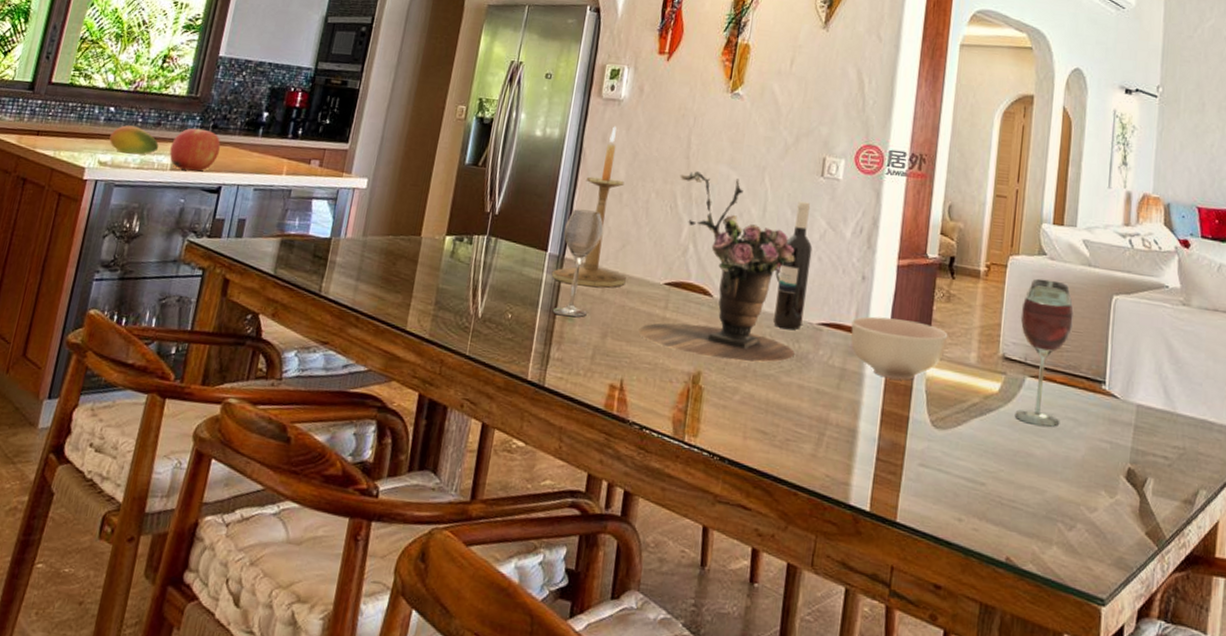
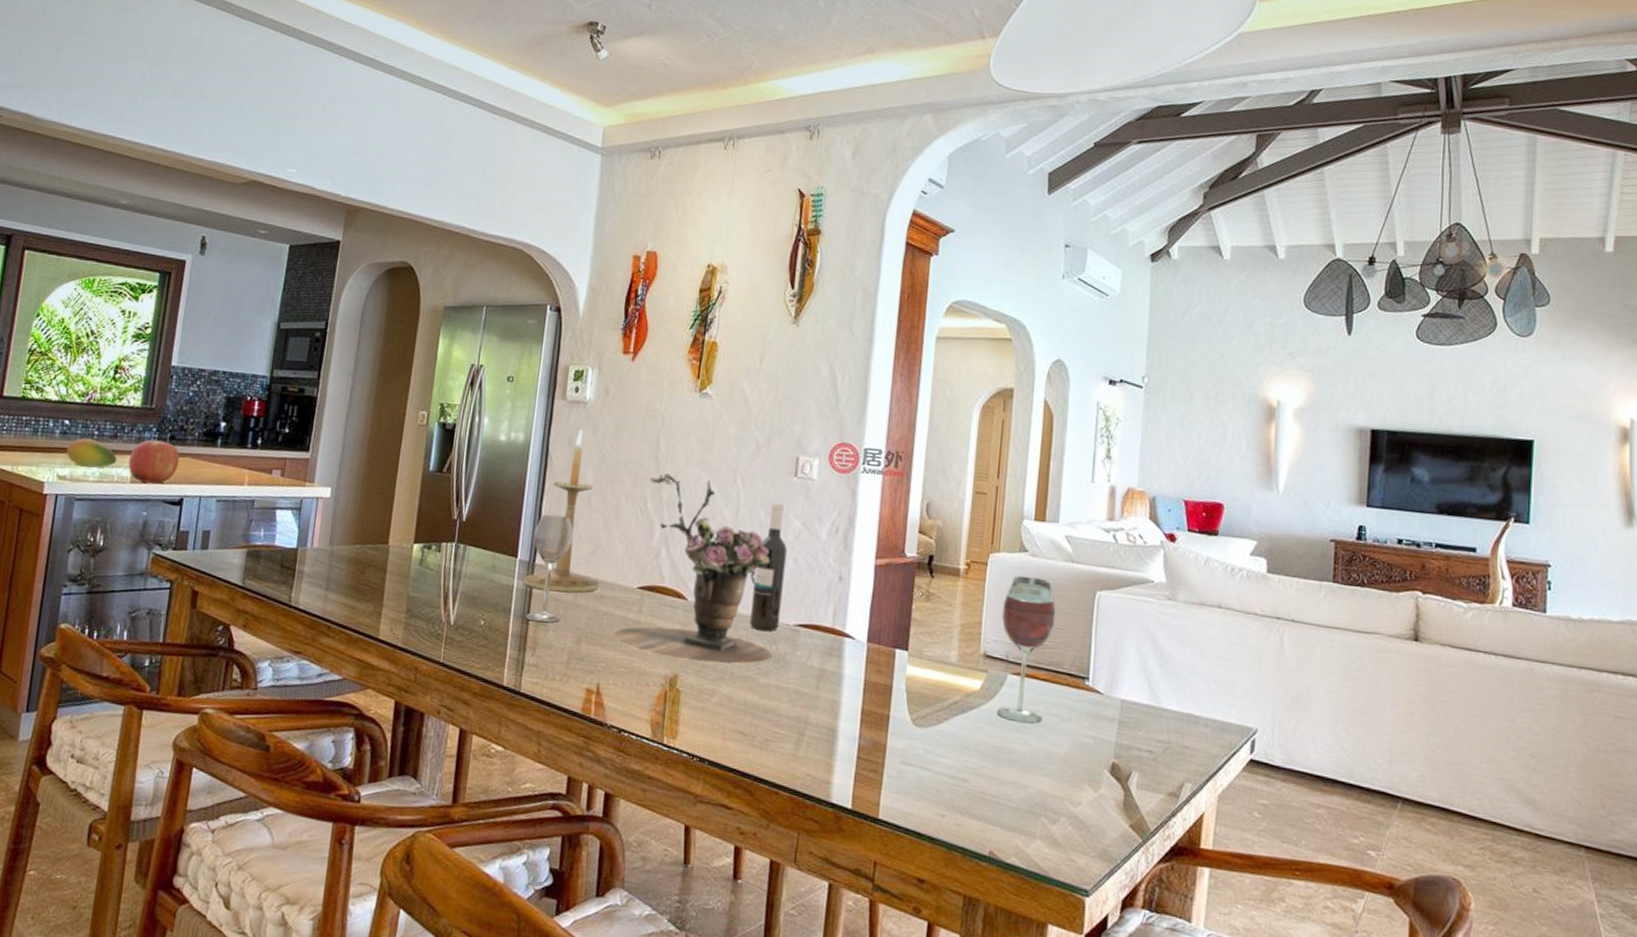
bowl: present [851,316,948,381] -> none [829,616,928,680]

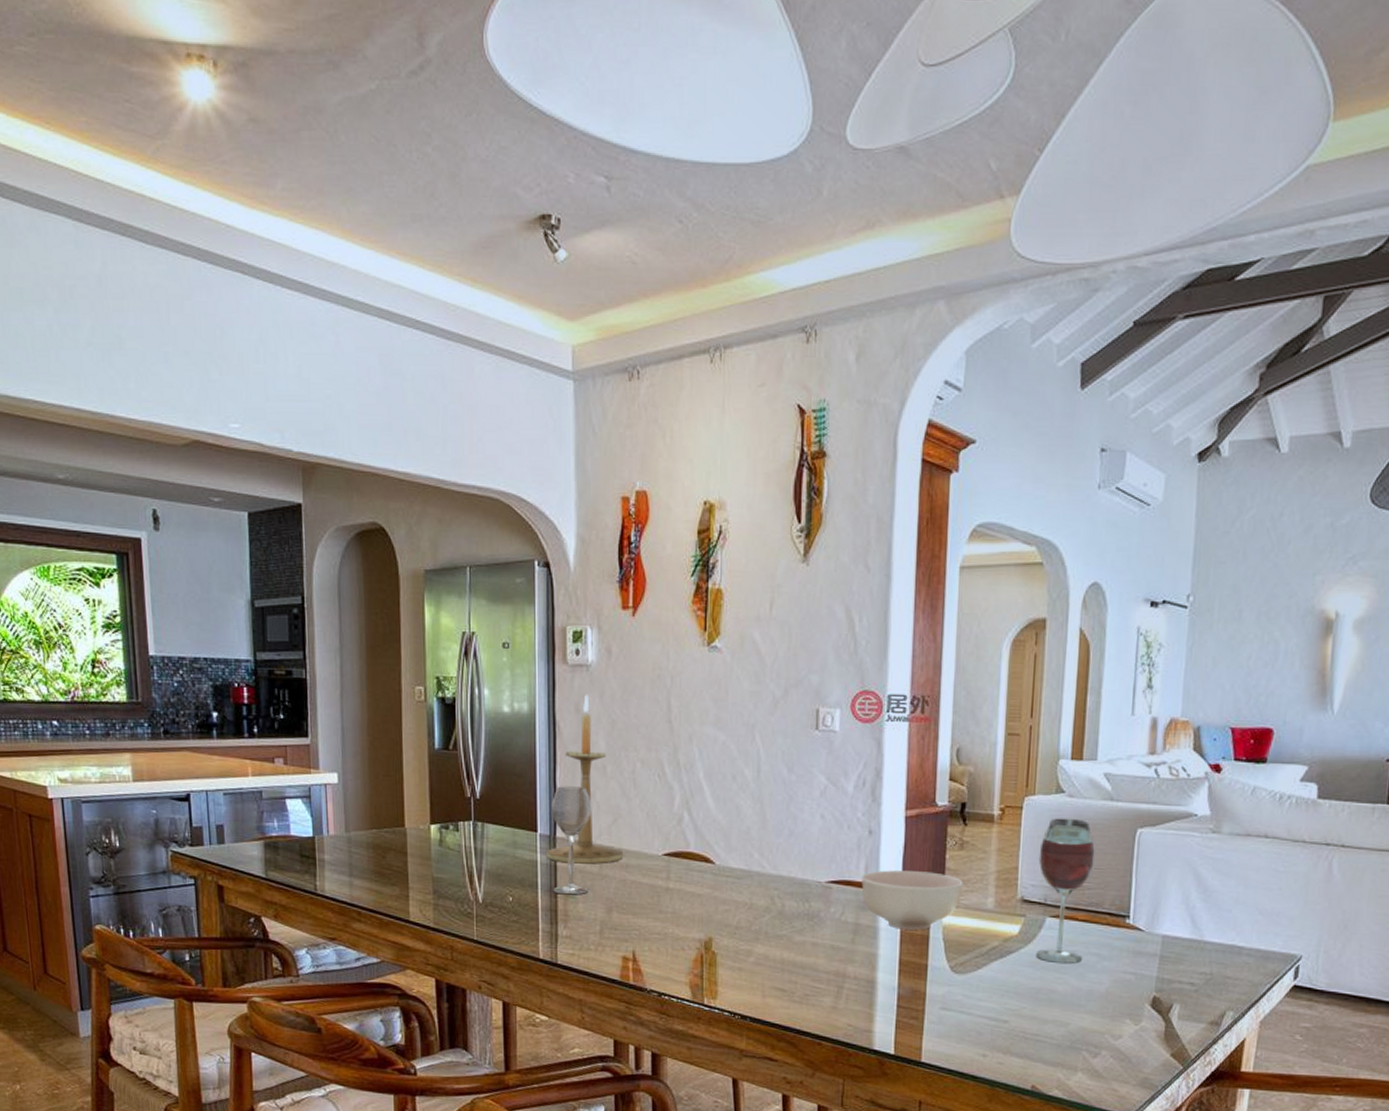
fruit: present [66,438,117,468] -> none [61,738,115,768]
fruit: present [128,439,180,484] -> none [126,735,178,780]
flower arrangement: present [613,473,772,664] -> none [643,735,805,925]
wine bottle: present [750,502,788,631] -> none [781,758,814,889]
bowl: none [829,616,928,680] -> present [861,870,963,930]

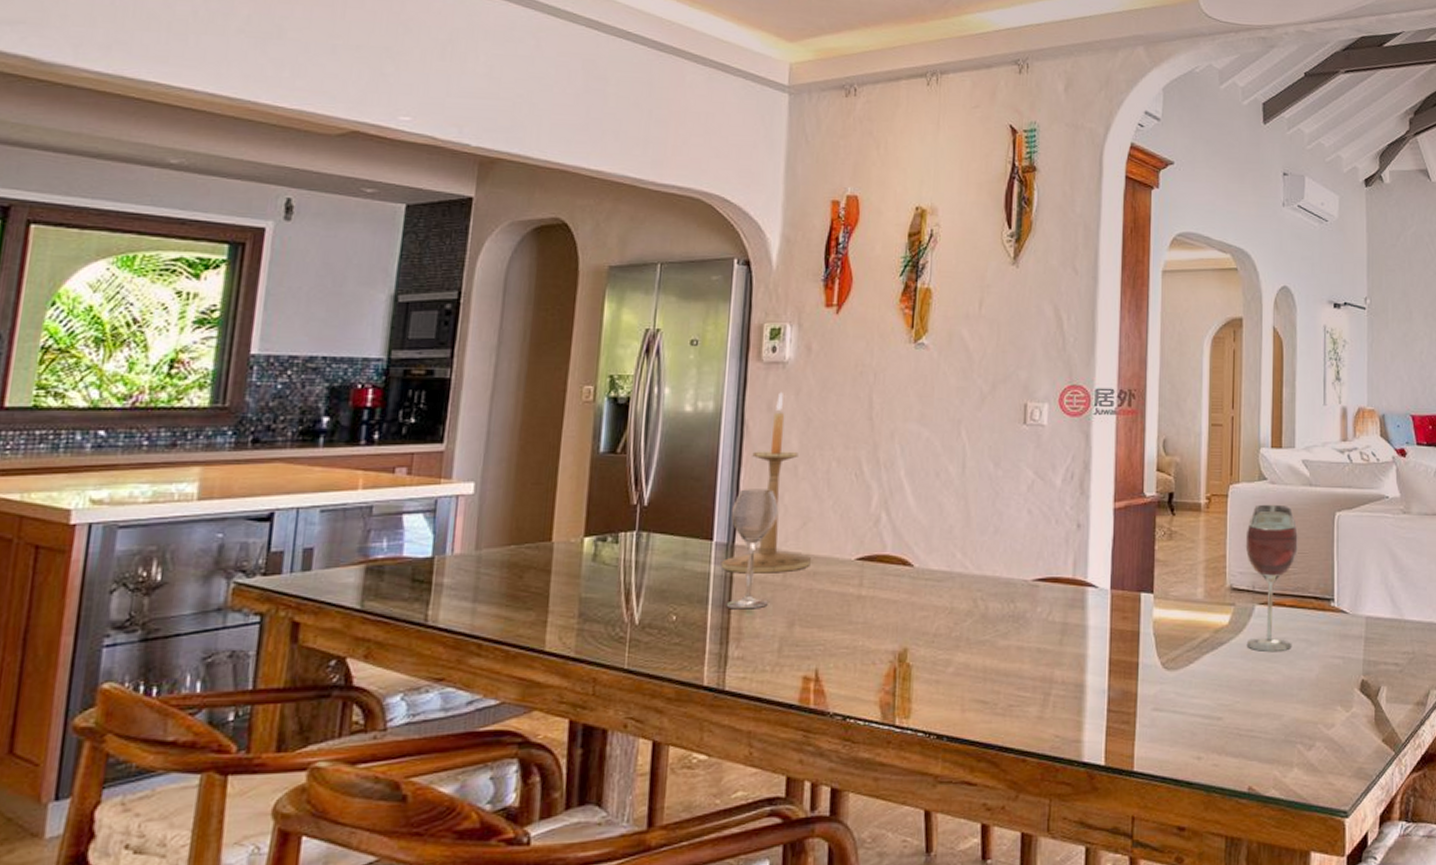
bowl: present [861,870,963,930] -> none [1069,564,1173,626]

